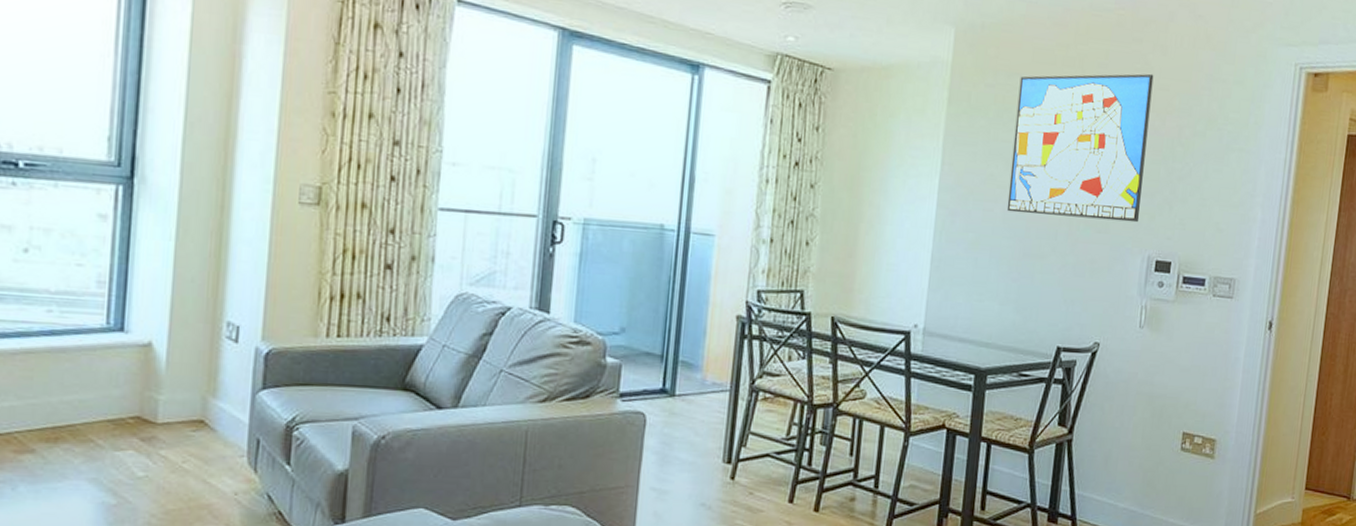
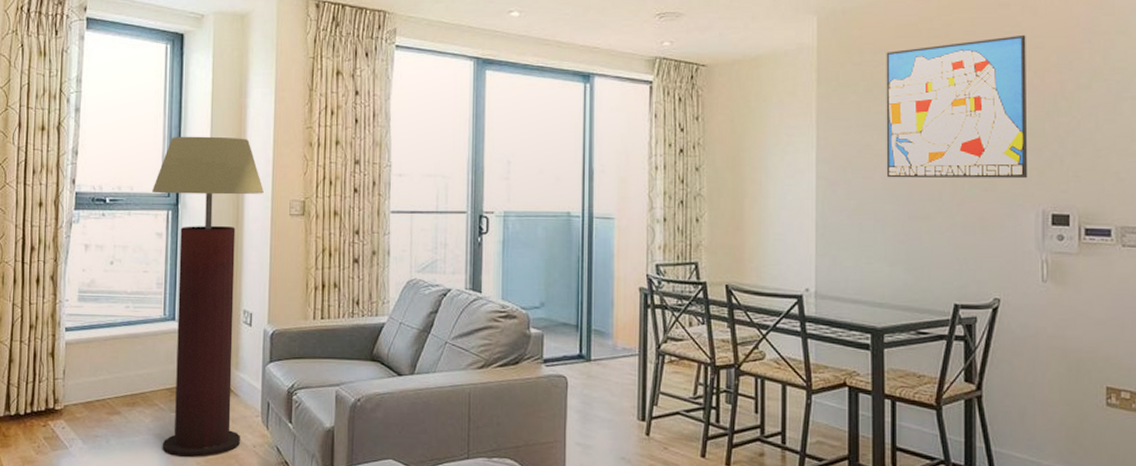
floor lamp: none [93,85,263,509] -> present [152,136,264,458]

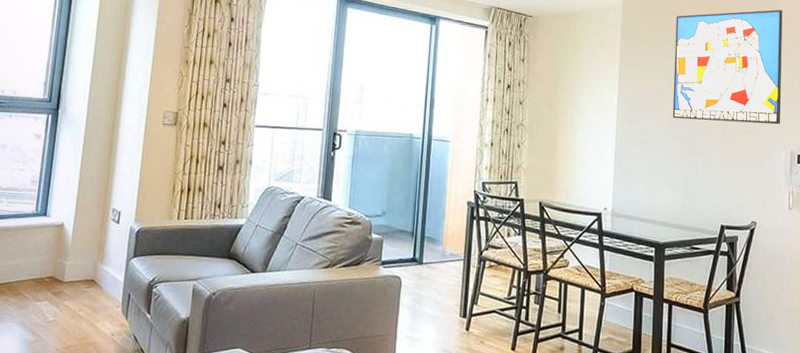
floor lamp: present [152,136,264,458] -> none [23,47,140,345]

